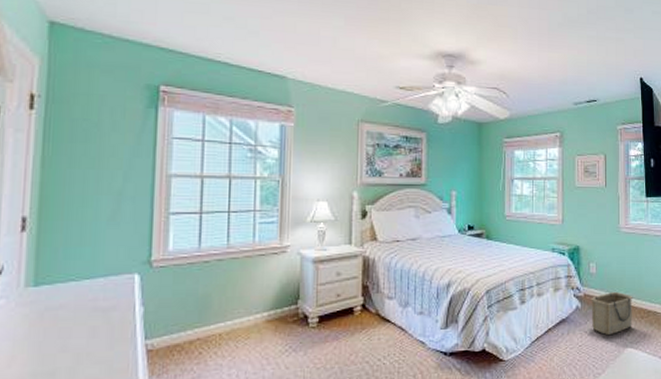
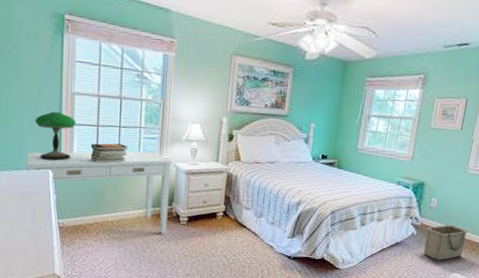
desk: none [102,239,296,344] -> present [26,151,173,235]
table lamp: none [117,199,172,261] -> present [35,111,76,161]
book stack: none [191,233,240,259] -> present [90,143,128,163]

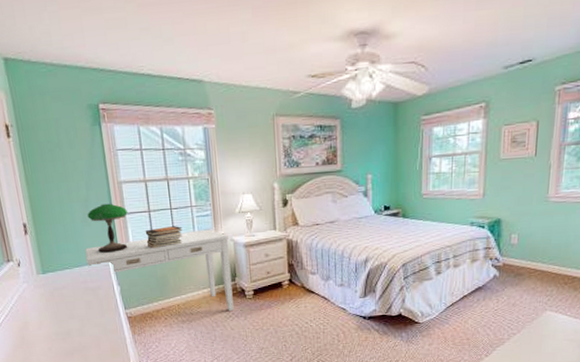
basket: present [423,224,468,261] -> none [510,260,557,301]

